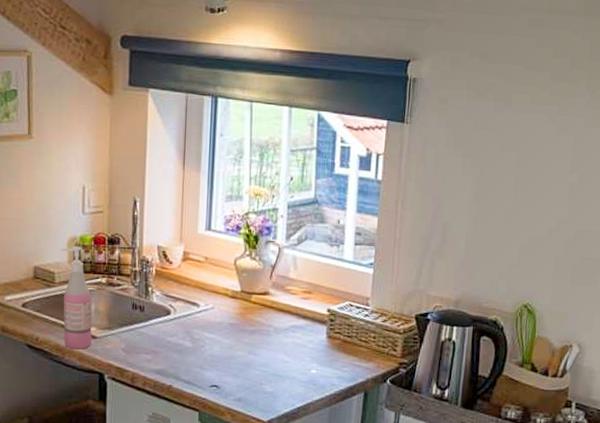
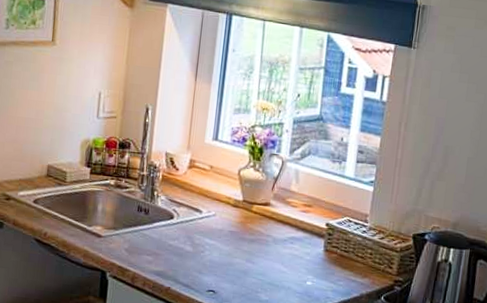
soap dispenser: present [61,246,92,350] -> none [70,148,100,247]

